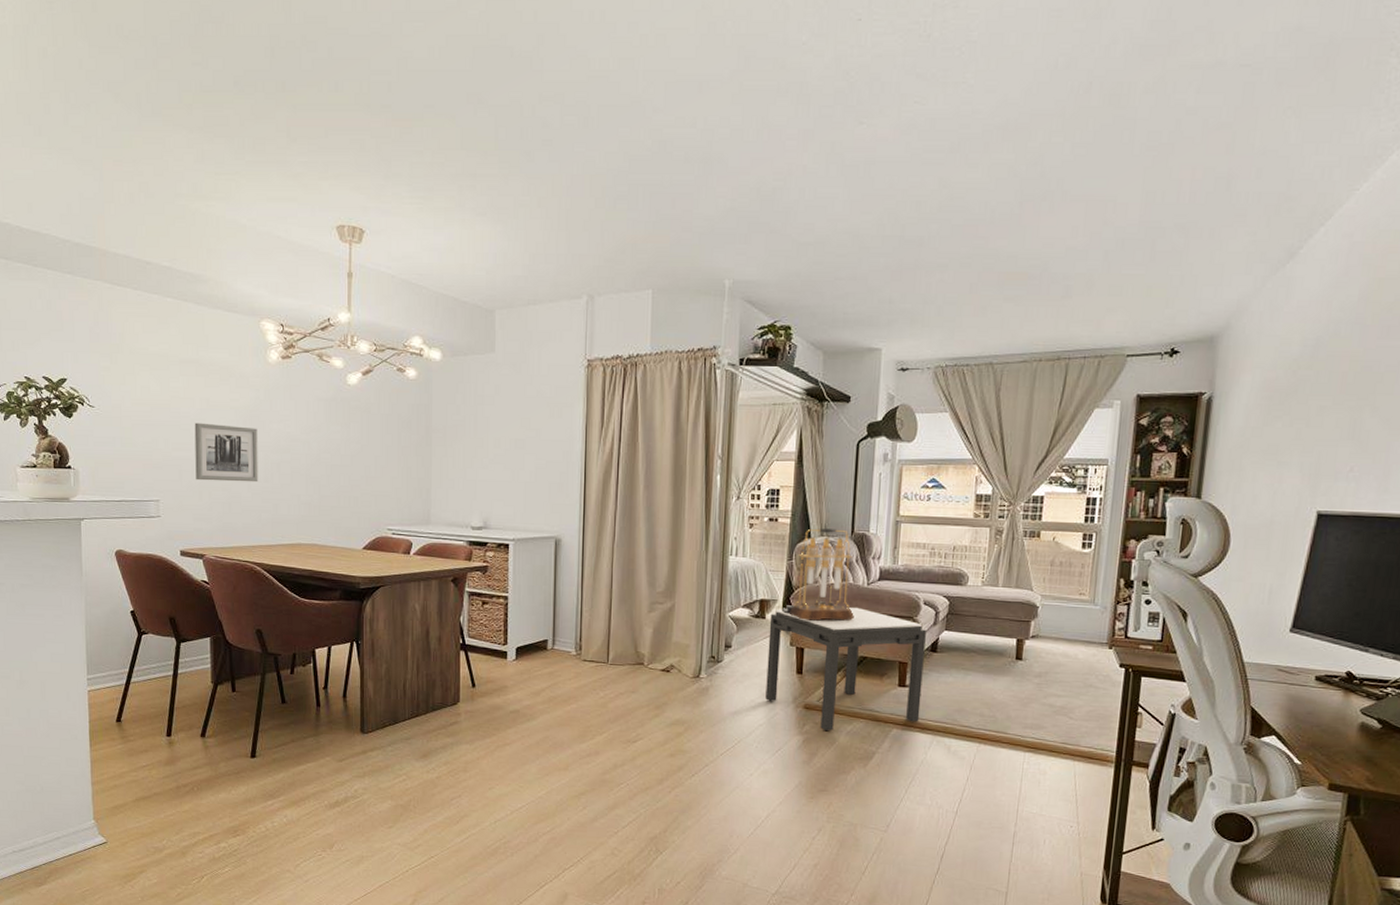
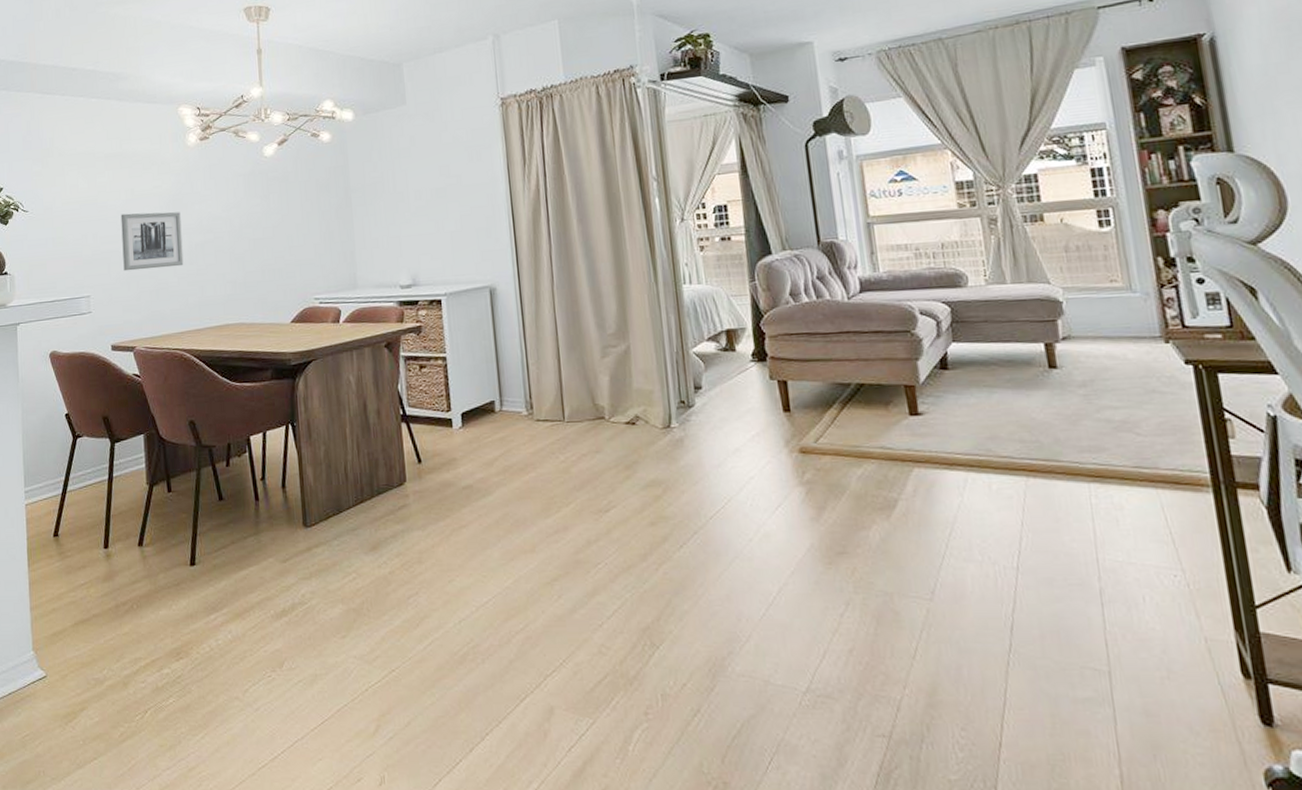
side table: present [765,607,926,731] -> none [740,326,945,477]
table lamp: present [782,528,854,621] -> none [753,240,840,348]

